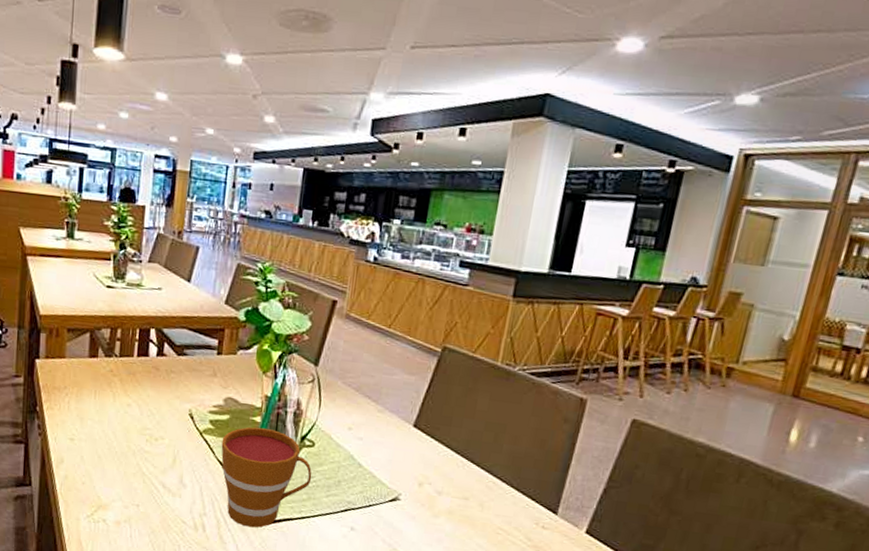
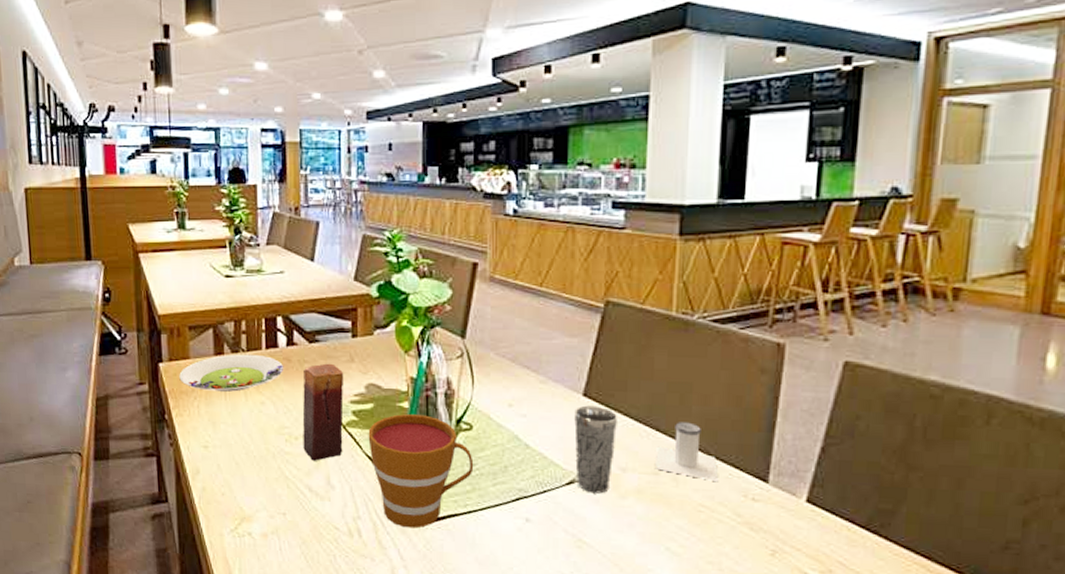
salad plate: none [53,358,152,392] -> present [179,354,284,392]
candle: none [161,375,206,462] -> present [302,363,344,461]
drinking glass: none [398,435,440,512] -> present [574,405,617,494]
salt shaker: none [466,457,518,511] -> present [656,422,719,483]

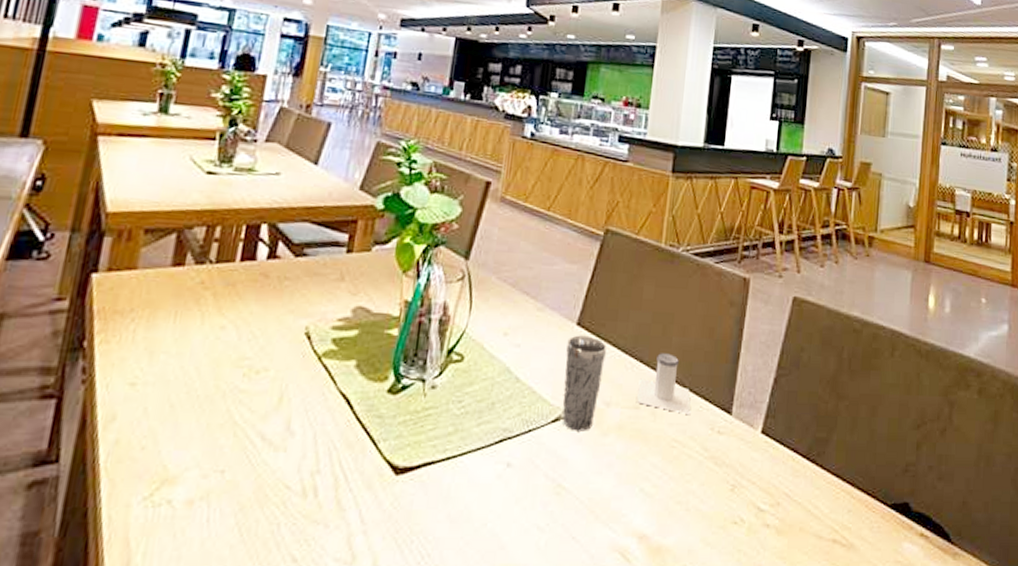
salad plate: present [179,354,284,392] -> none [116,265,259,313]
candle: present [302,363,344,461] -> none [264,281,330,401]
cup: present [368,414,474,528] -> none [345,343,460,482]

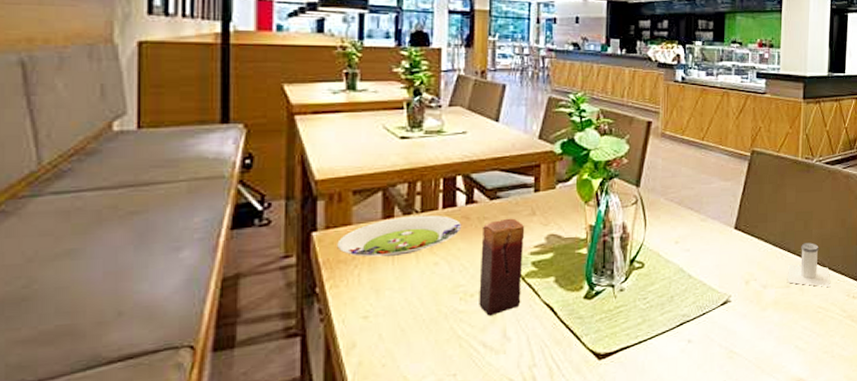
salad plate: none [116,265,259,313] -> present [337,215,462,257]
candle: none [264,281,330,401] -> present [479,218,525,316]
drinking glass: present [562,335,607,431] -> none [728,236,760,310]

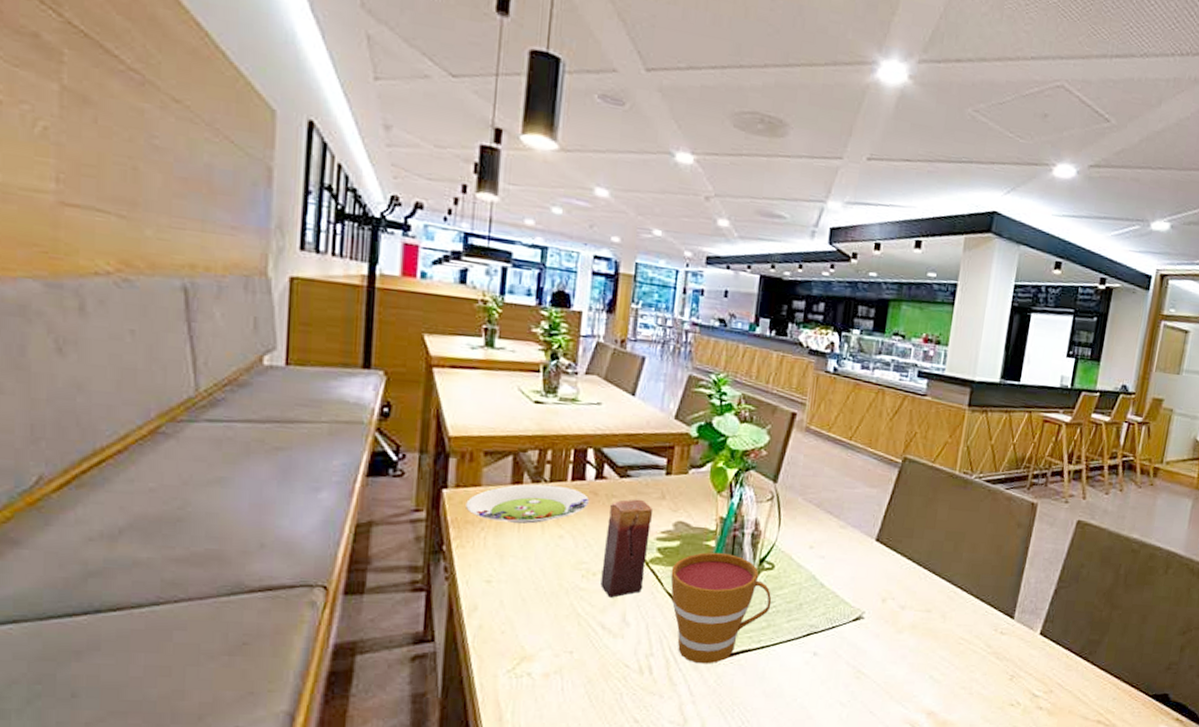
cup: none [547,259,645,367] -> present [670,552,772,664]
salt shaker: present [788,242,831,288] -> none [929,566,977,619]

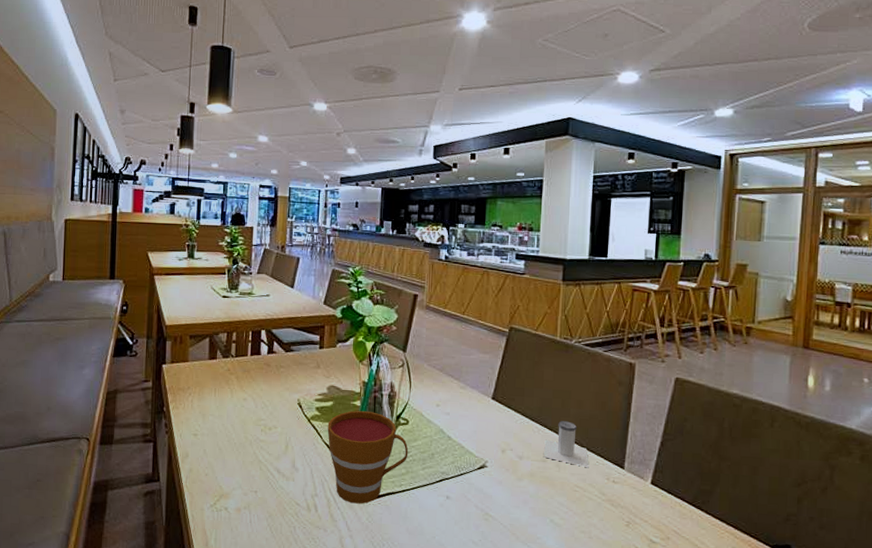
salad plate: present [466,484,590,524] -> none [178,359,264,390]
candle: present [600,499,654,598] -> none [275,368,312,448]
salt shaker: none [929,566,977,619] -> present [544,421,589,468]

